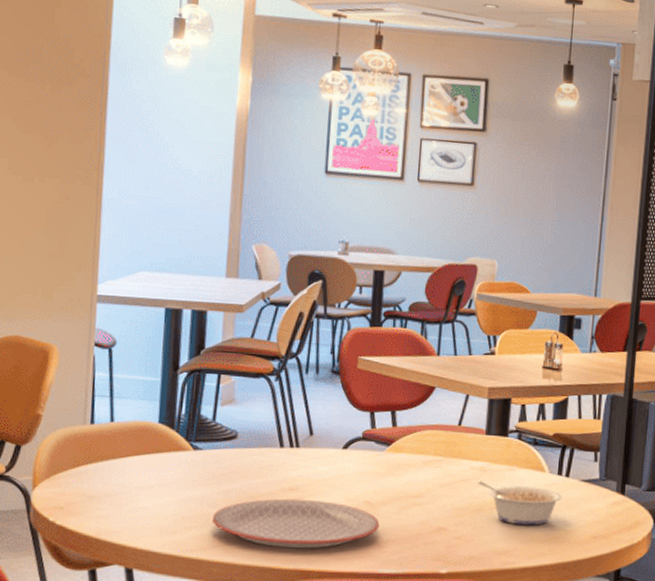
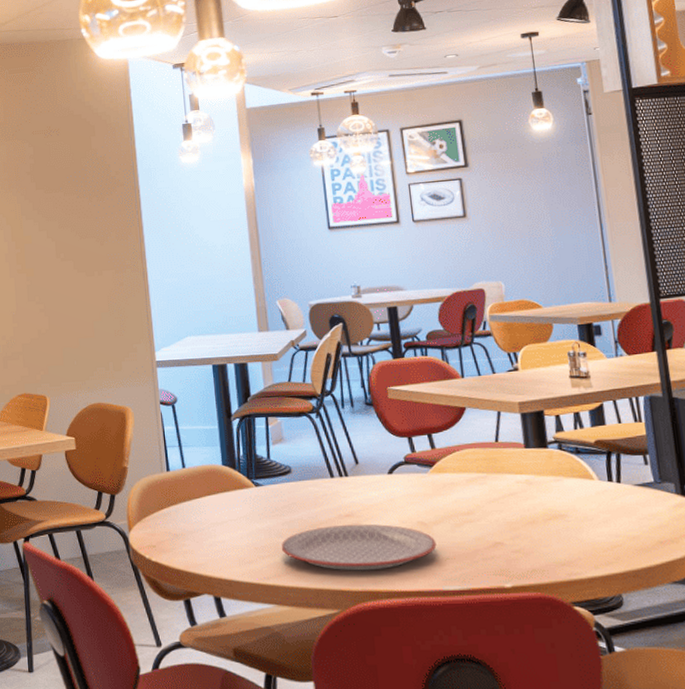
legume: present [478,481,562,526] -> none [526,494,618,535]

